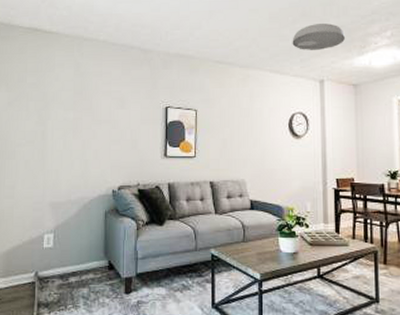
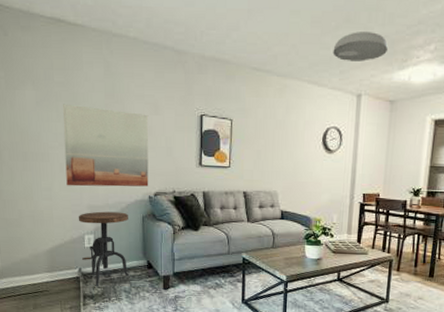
wall art: none [30,103,115,183] -> present [63,103,149,187]
side table: none [38,208,90,292] -> present [78,211,130,286]

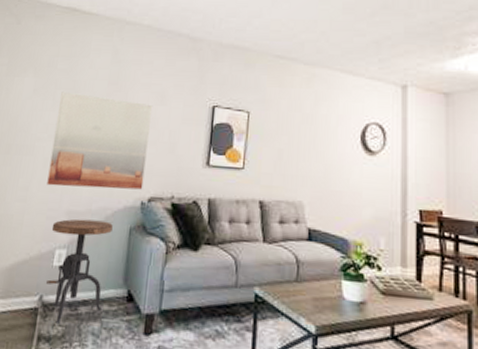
ceiling light: present [333,32,389,61] -> none [369,18,436,49]

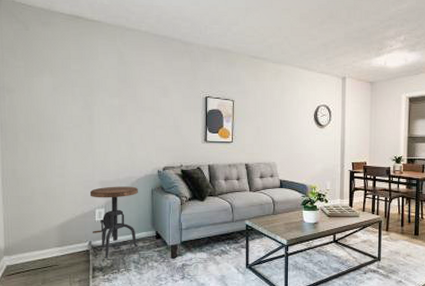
wall art: present [47,91,153,190] -> none [78,89,158,164]

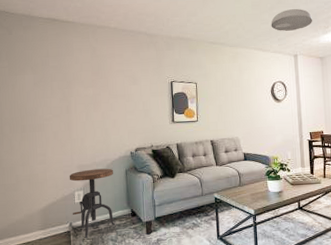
ceiling light: none [319,26,366,50] -> present [271,9,313,31]

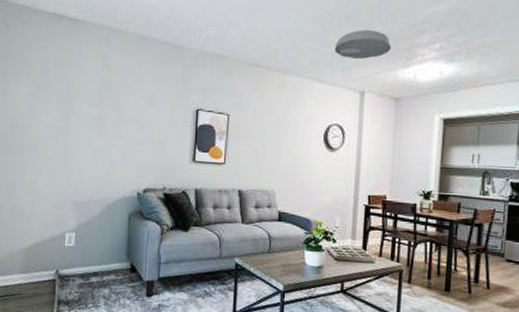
side table: present [69,168,116,238] -> none [60,207,114,291]

